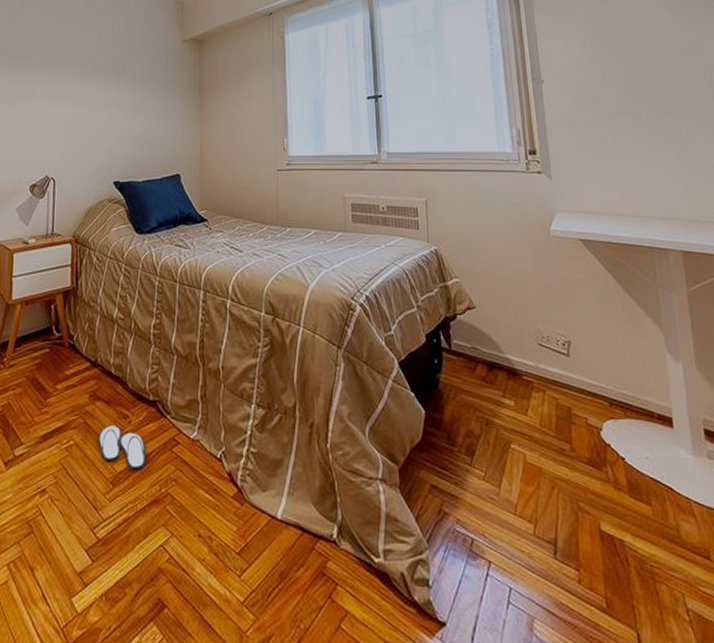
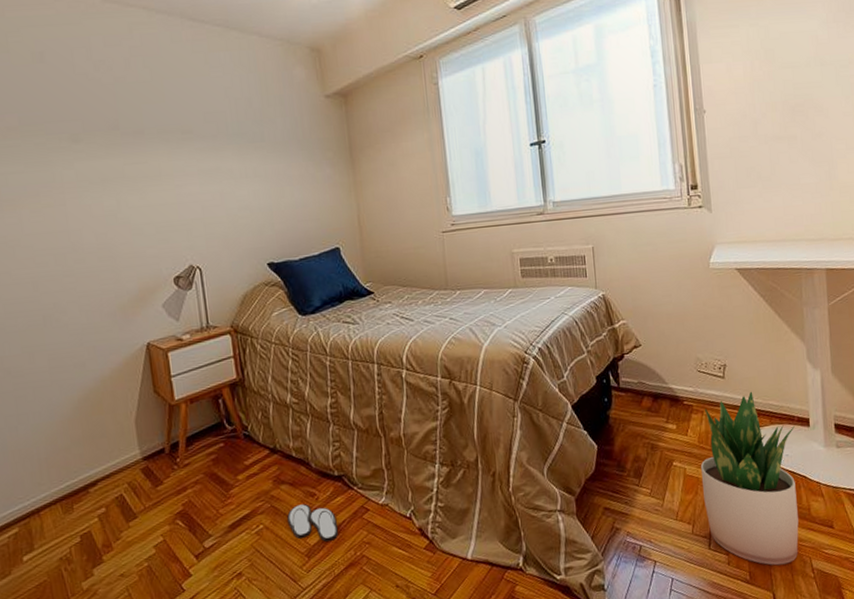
planter: none [542,375,668,597] -> present [700,391,799,566]

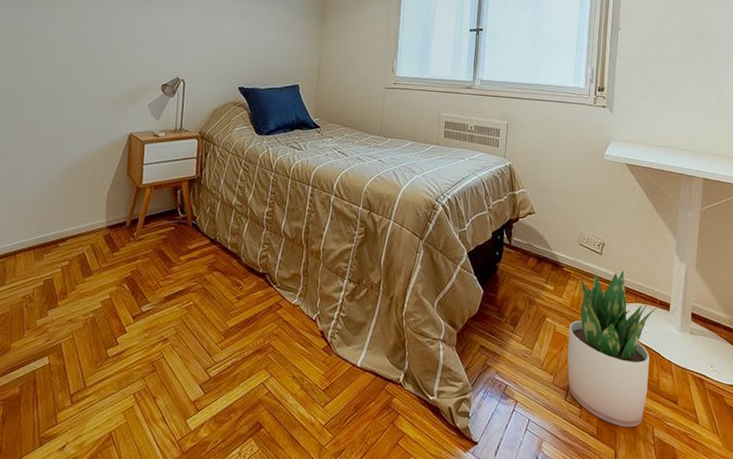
slippers: present [287,504,338,542] -> none [214,291,254,327]

